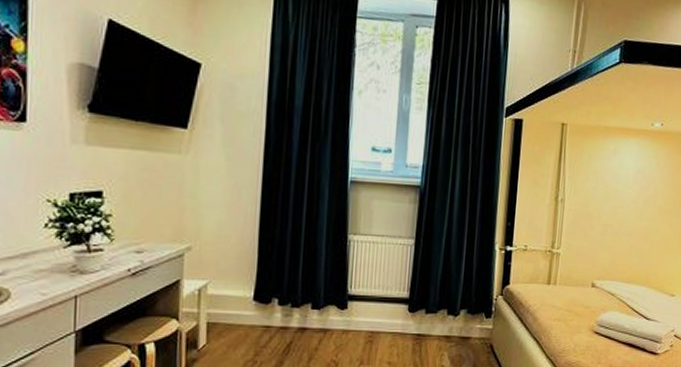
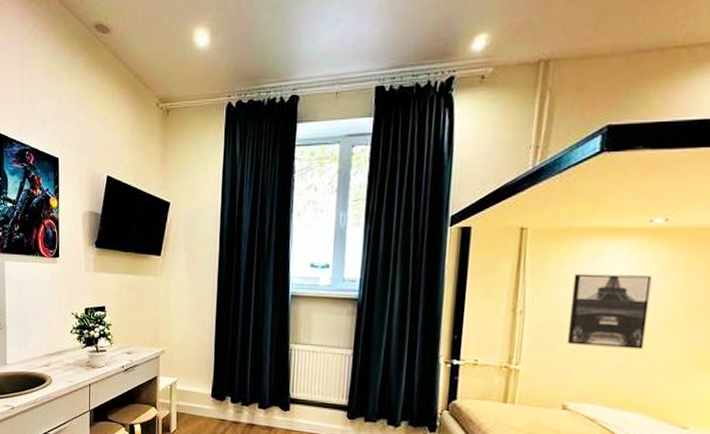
wall art: none [595,166,653,232] -> present [566,273,652,350]

